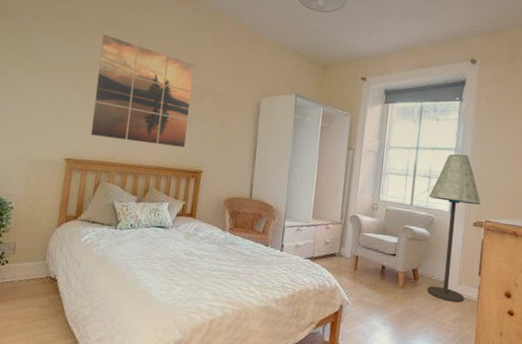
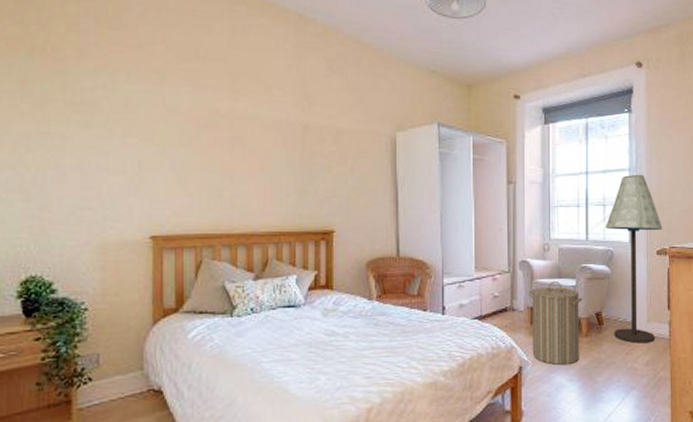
wall art: present [90,34,194,148] -> none [178,68,308,204]
laundry hamper: none [353,236,403,311] -> present [529,280,583,366]

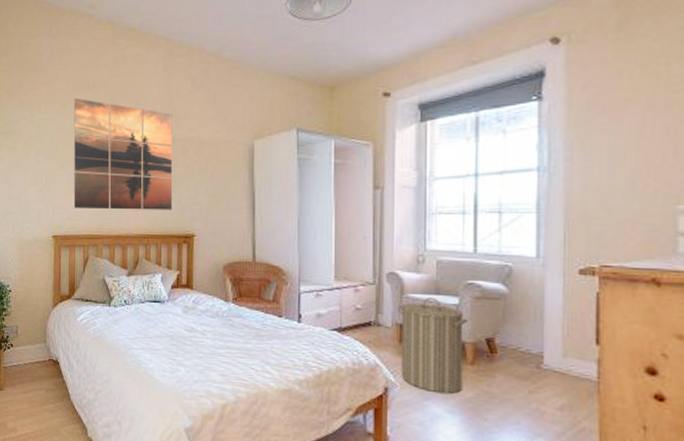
wall art: none [178,68,308,204] -> present [73,98,173,210]
floor lamp: present [606,174,663,344] -> none [502,174,589,383]

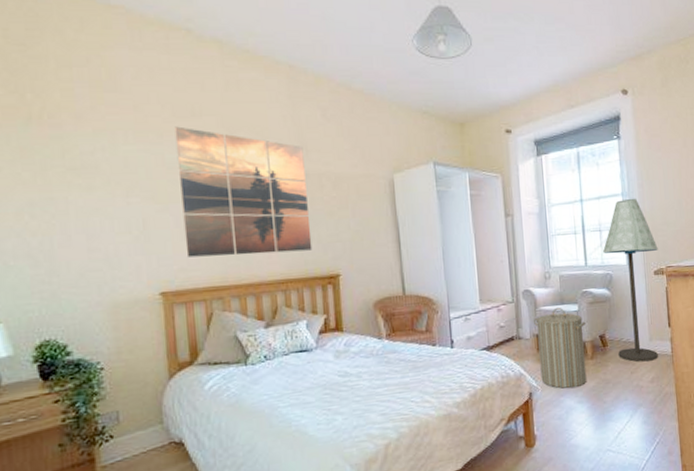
floor lamp: none [502,174,589,383] -> present [603,198,658,362]

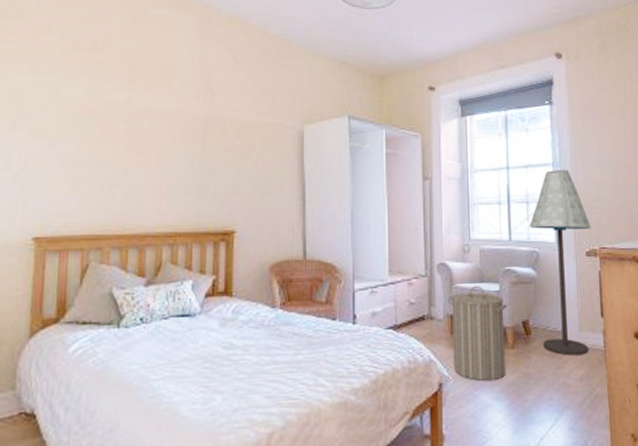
wall art: present [174,126,313,257] -> none [68,59,209,202]

